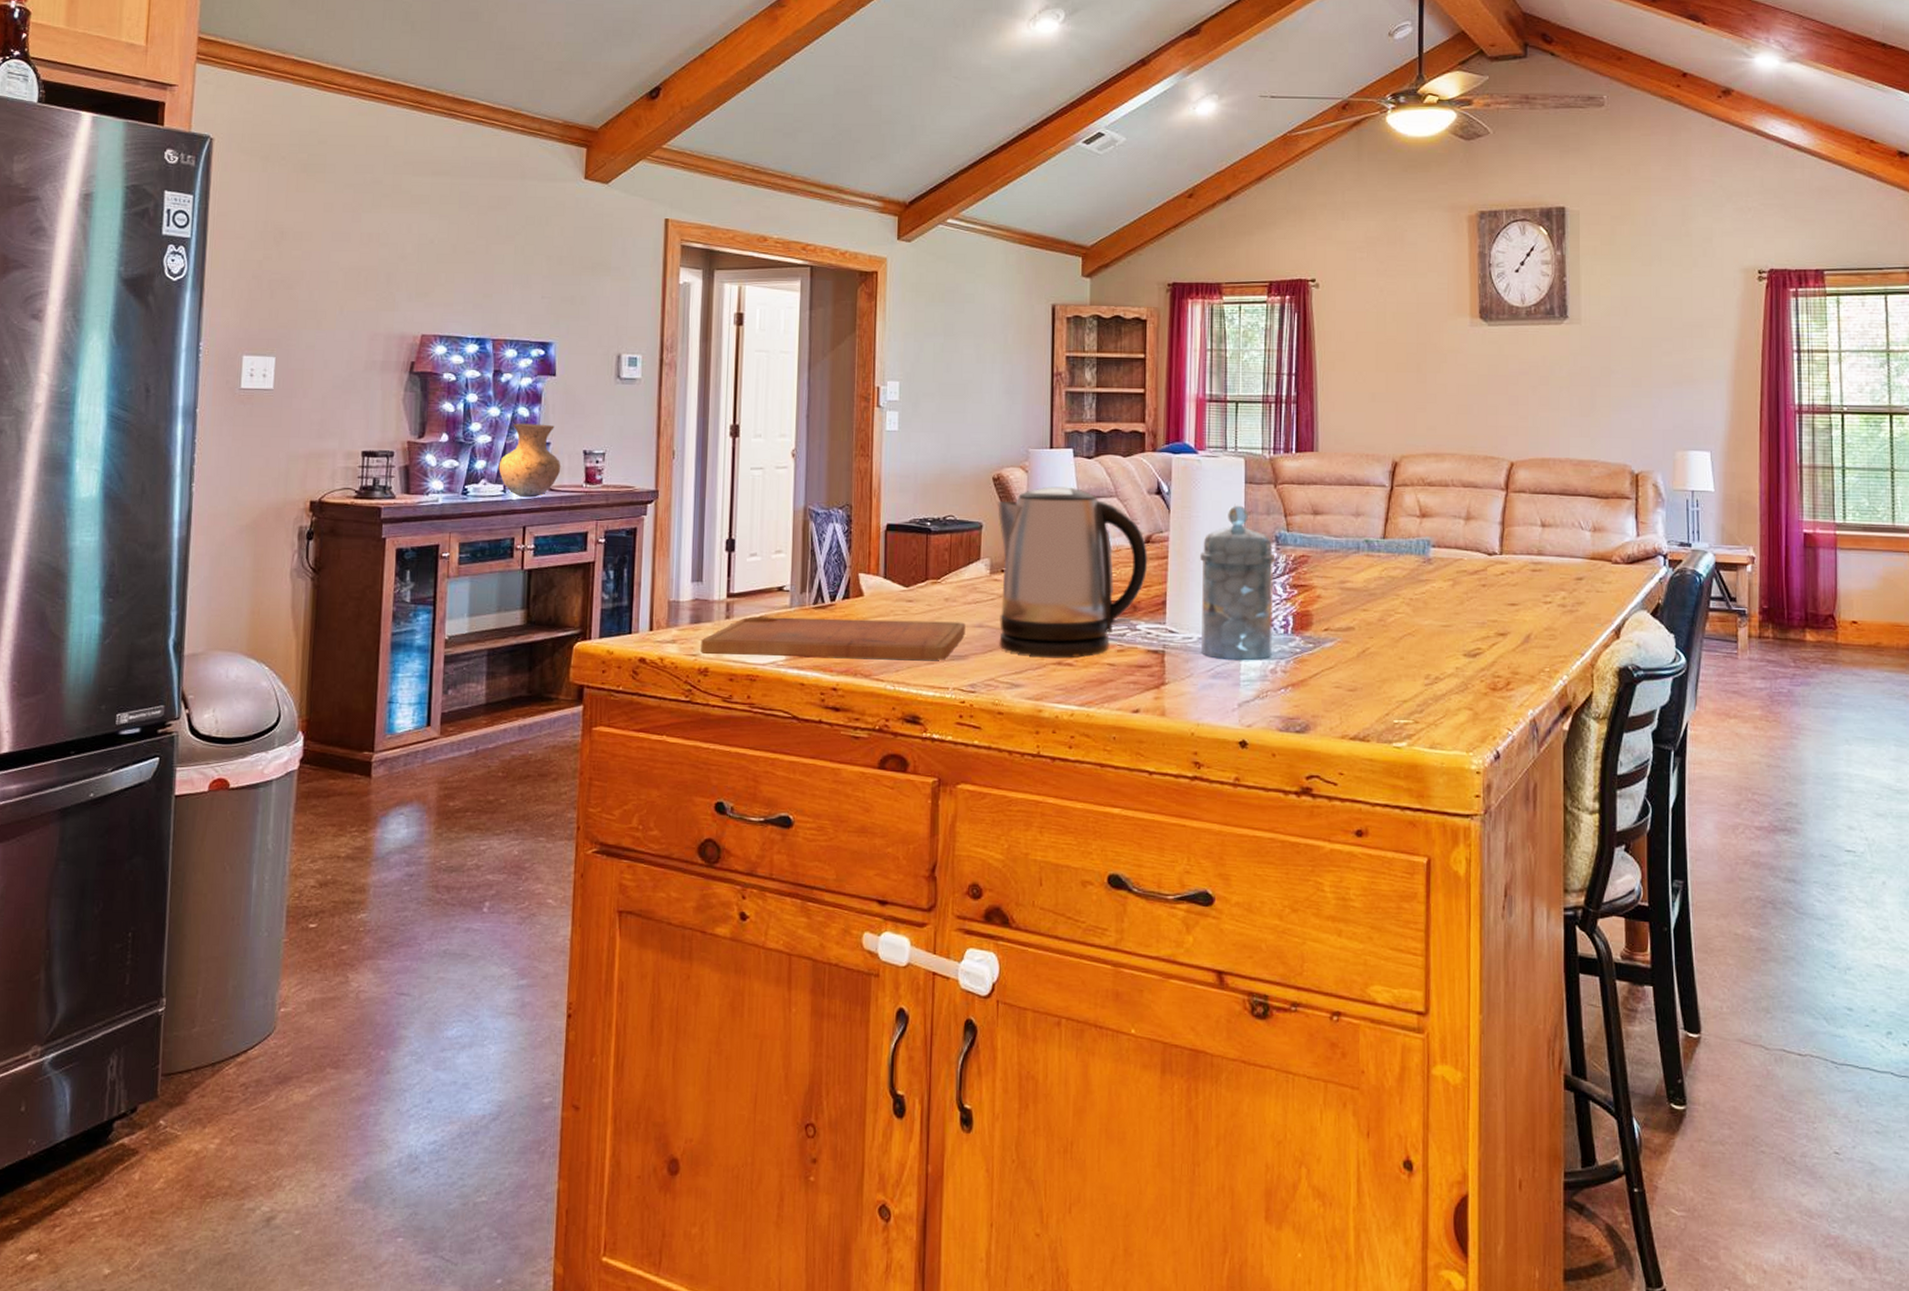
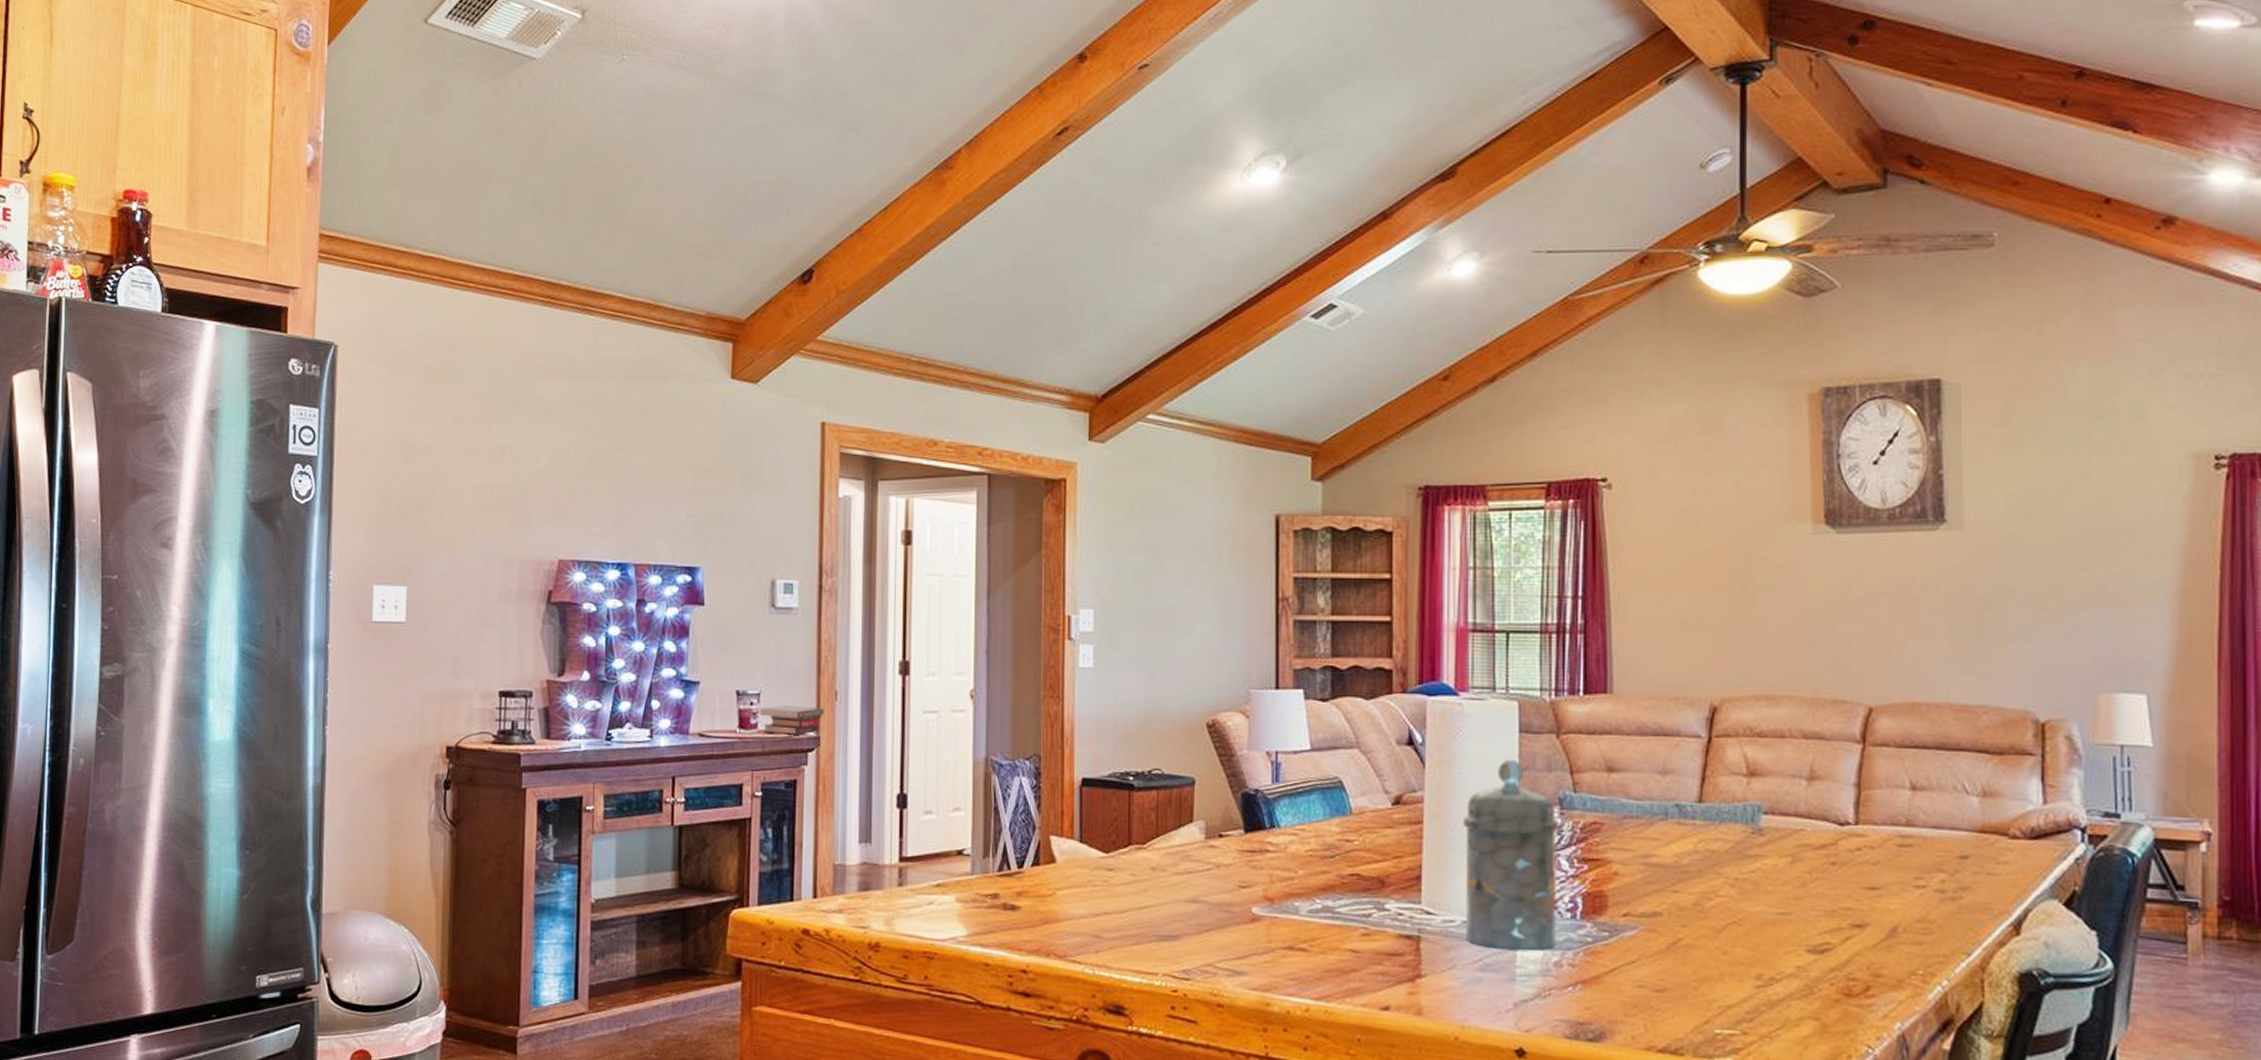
vase: present [498,423,561,498] -> none [644,660,712,744]
books: none [604,462,662,489] -> present [759,704,824,735]
cutting board: present [701,616,966,660] -> none [871,884,1177,941]
kettle: present [998,486,1148,658] -> none [1213,735,1398,942]

